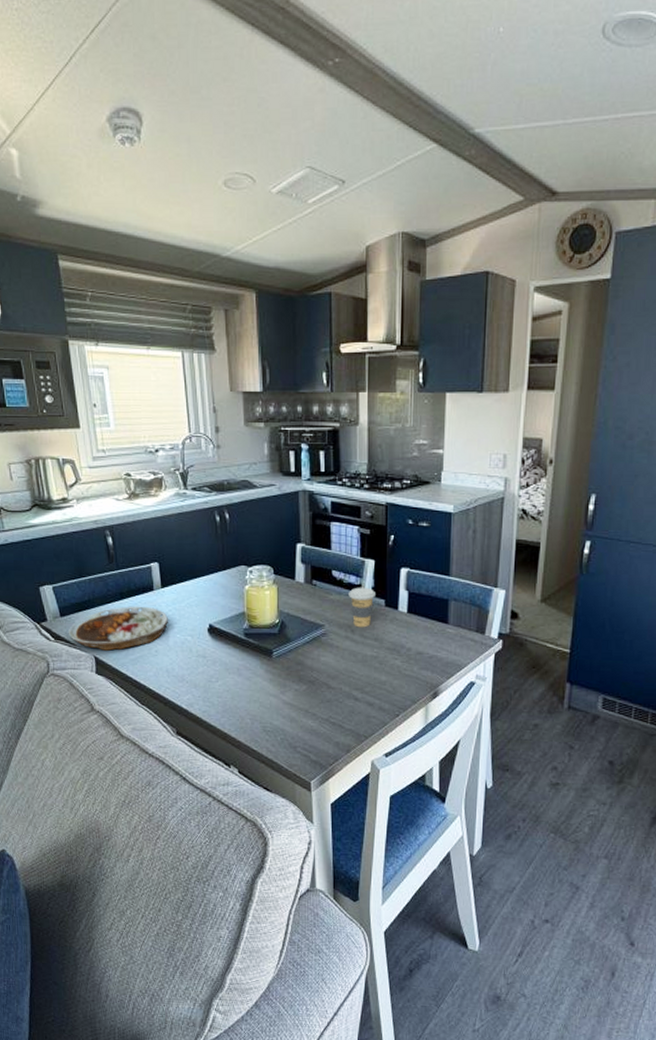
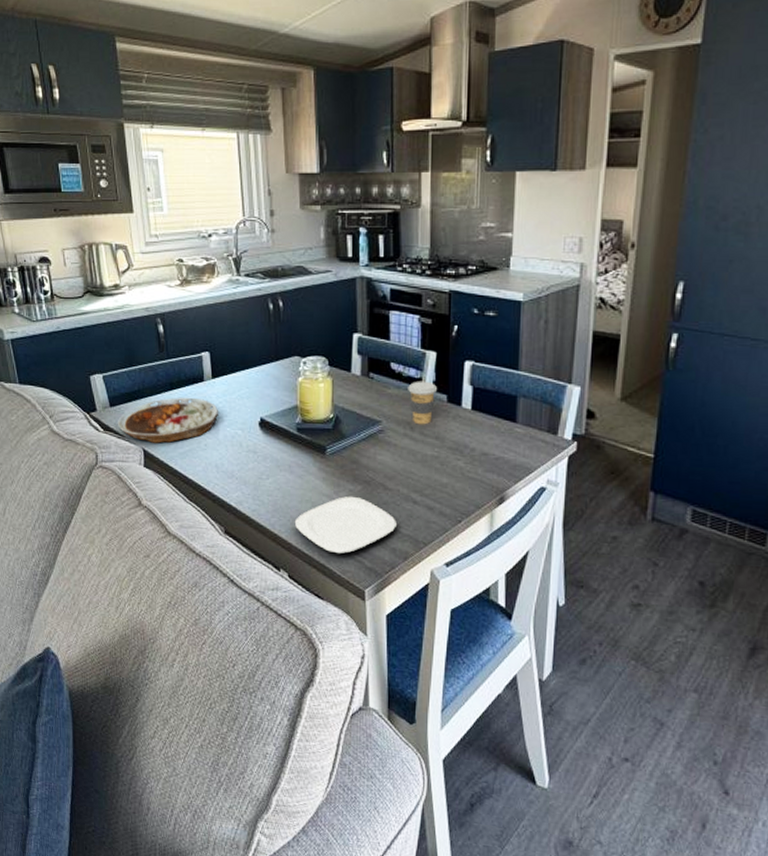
plate: none [243,695,341,750] -> present [294,496,398,555]

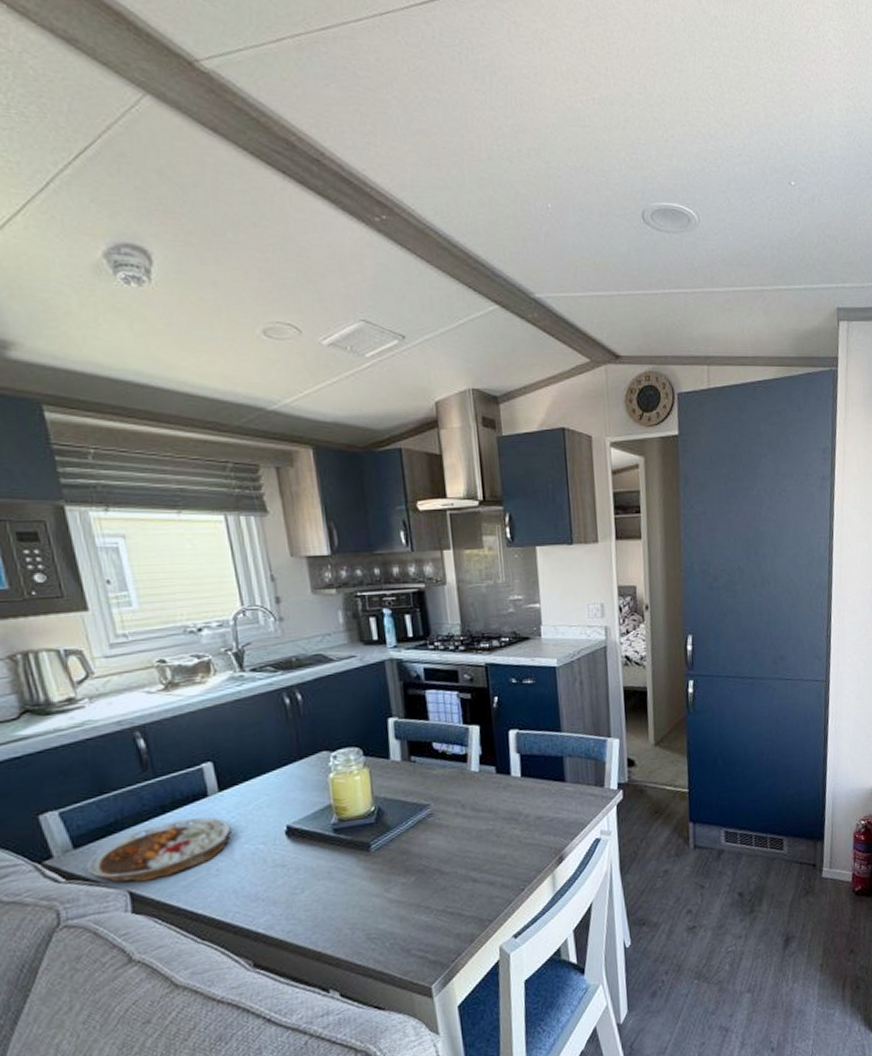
plate: present [294,496,398,555] -> none [340,889,459,957]
coffee cup: present [408,381,437,425] -> none [454,755,484,801]

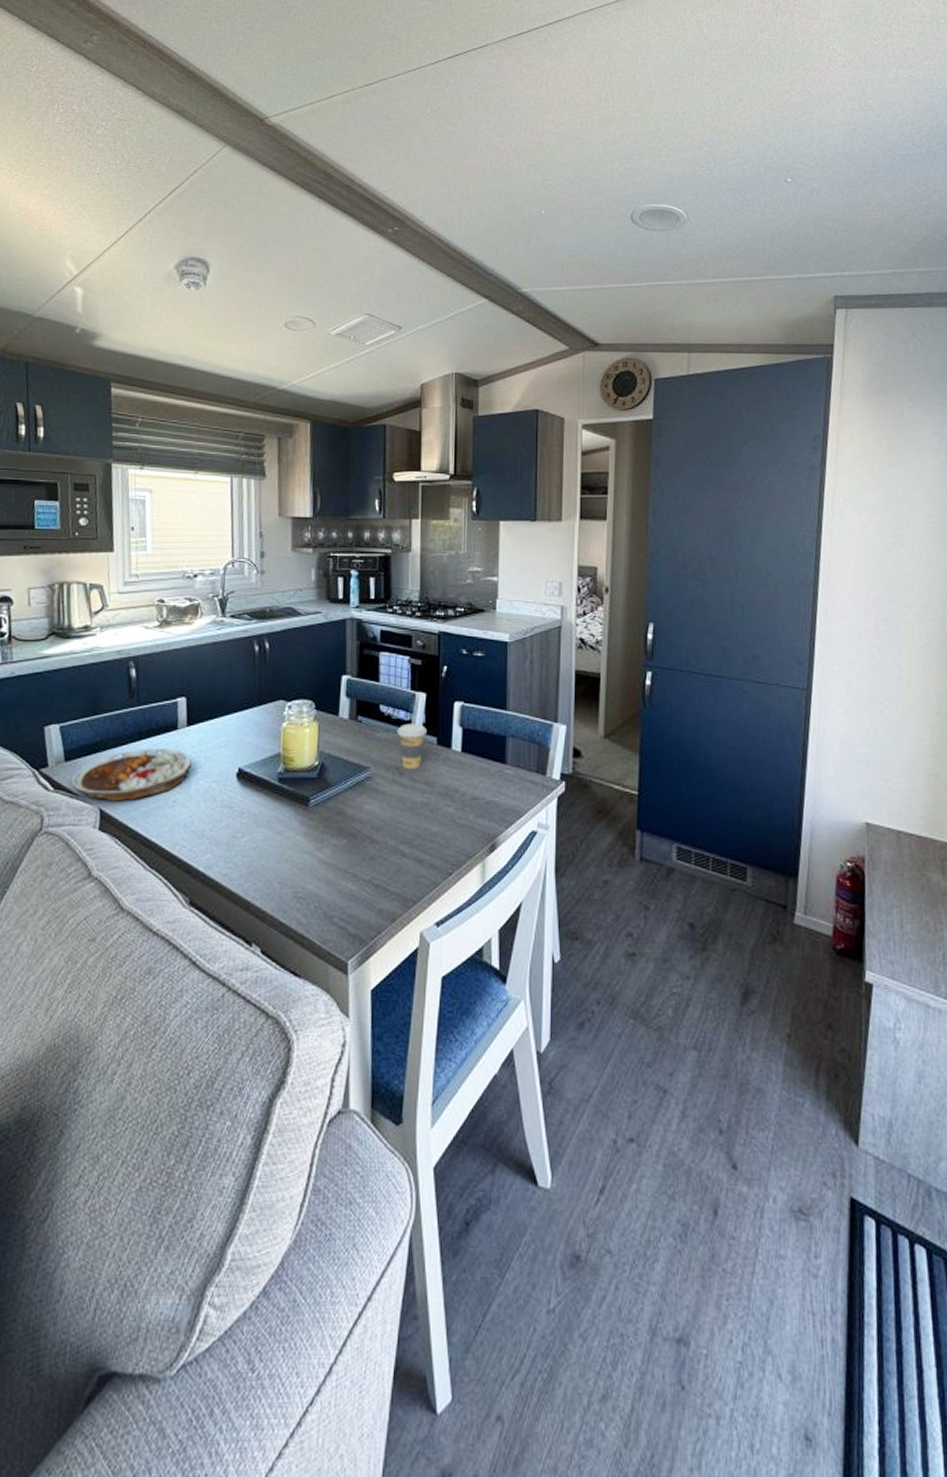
coffee cup: none [454,755,484,801] -> present [397,723,426,770]

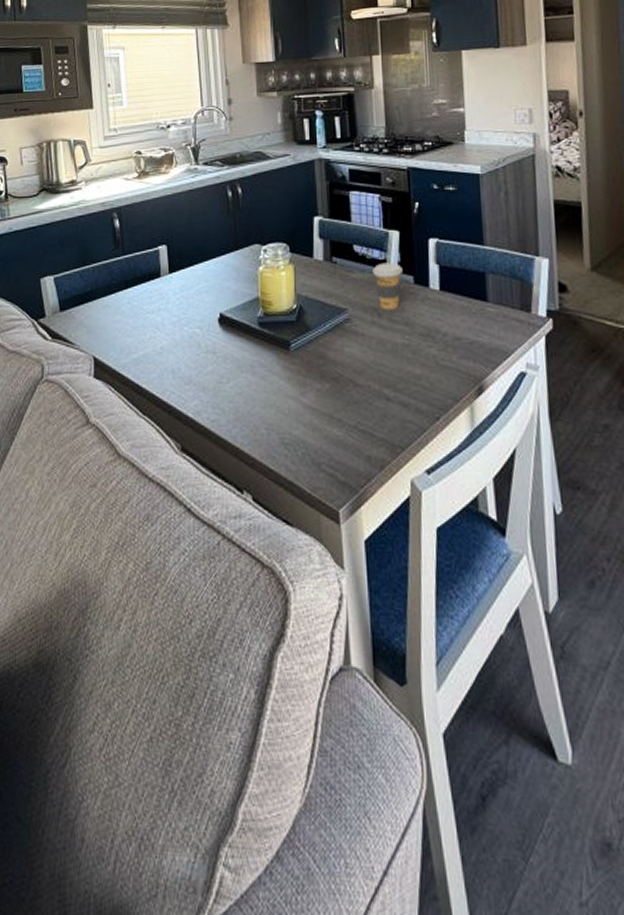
plate: present [71,747,193,802] -> none [66,295,176,349]

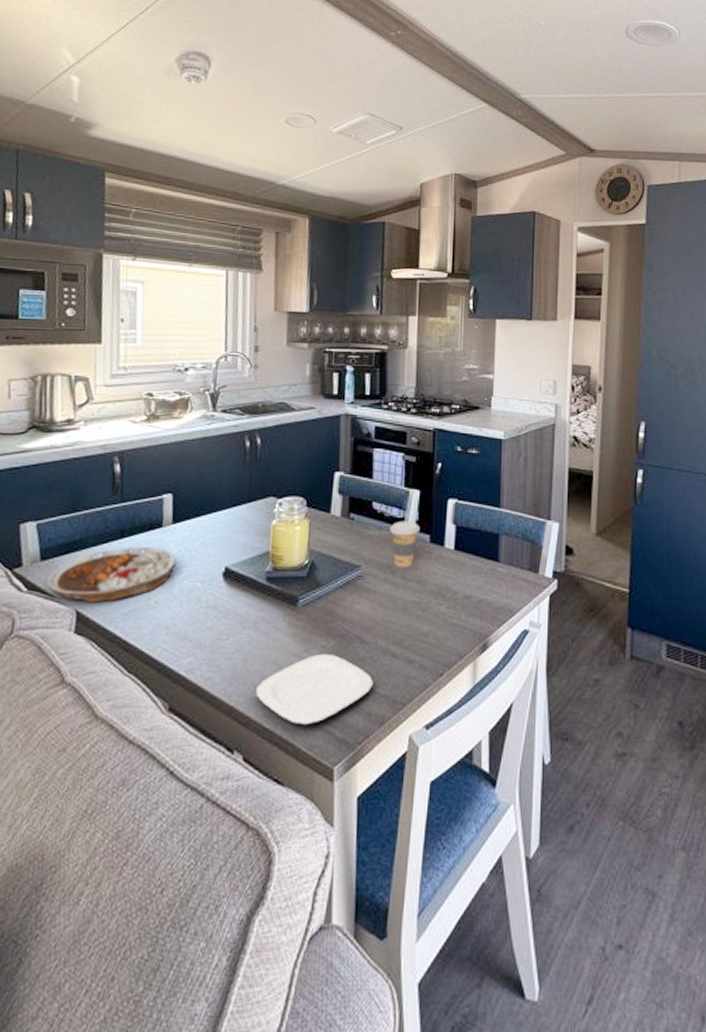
plate: none [66,295,176,349] -> present [46,546,177,603]
plate: none [258,396,371,468] -> present [255,653,374,726]

